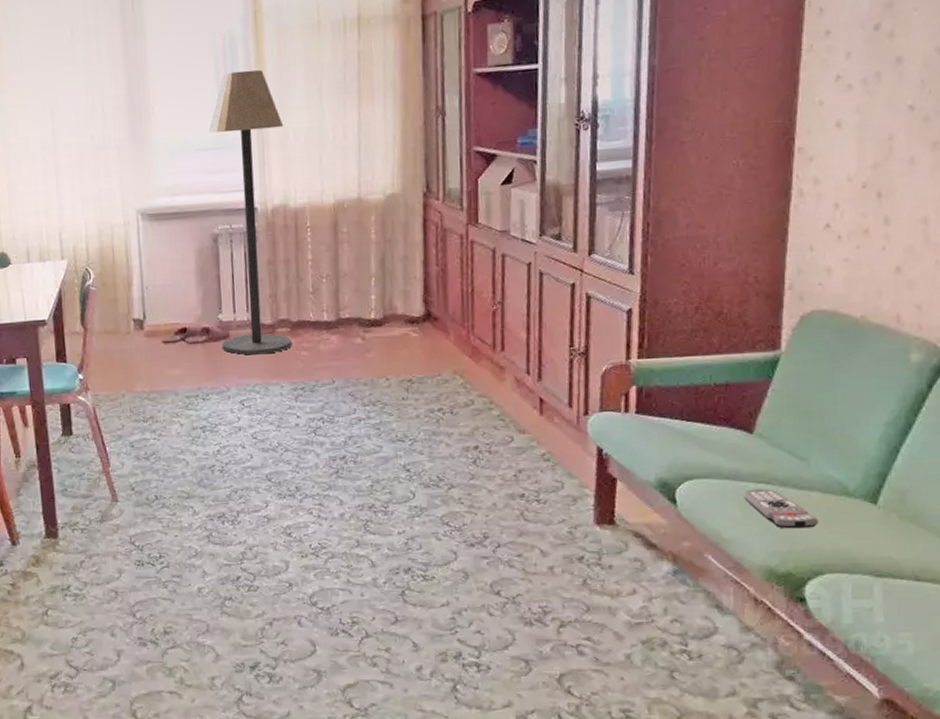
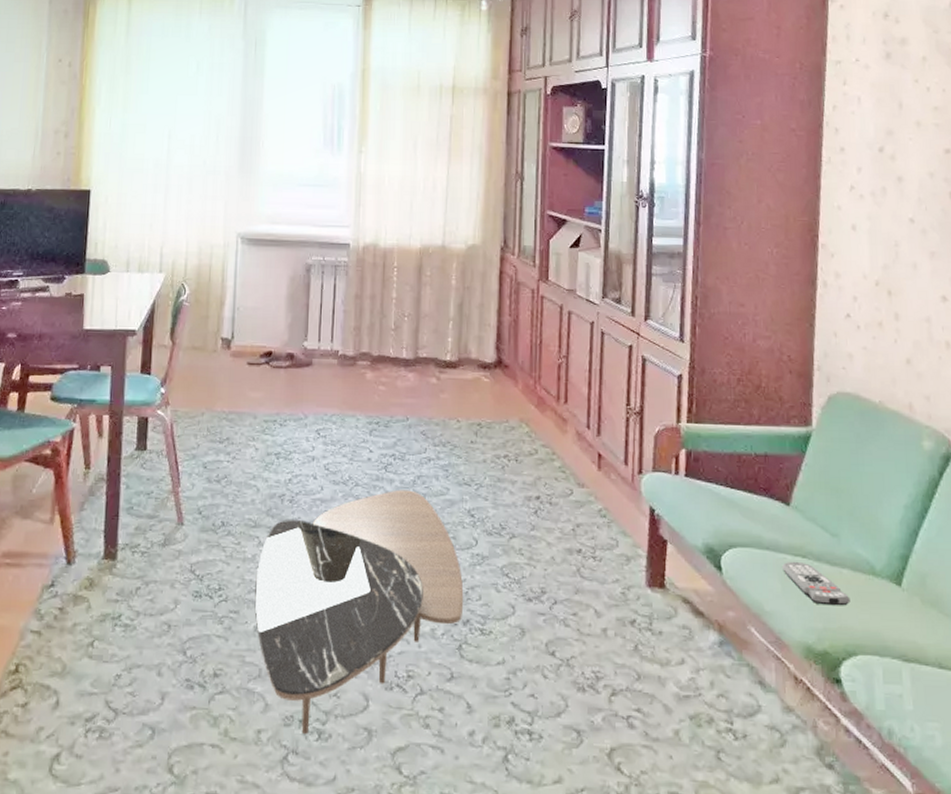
coffee table: none [194,451,405,678] -> present [254,489,464,734]
floor lamp: present [208,70,293,355] -> none [304,119,380,385]

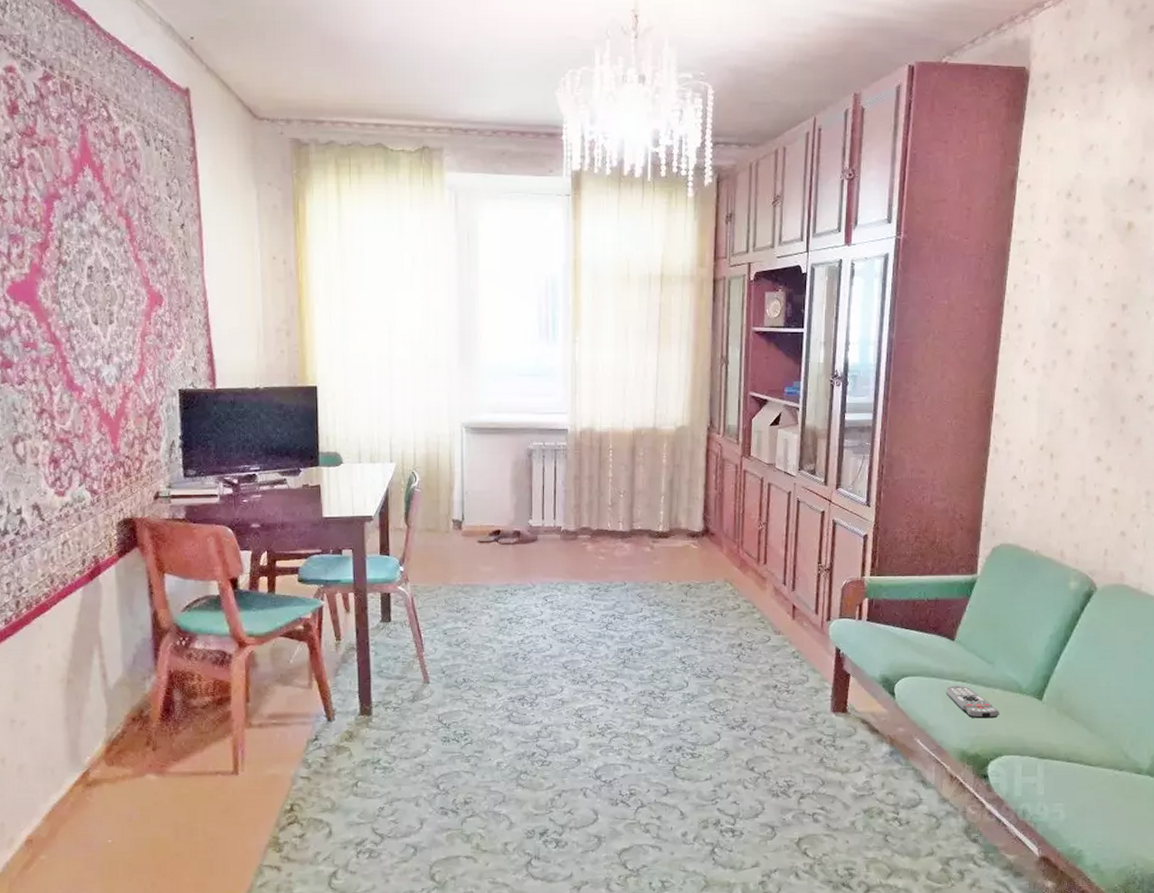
coffee table: present [254,489,464,734] -> none [496,644,677,843]

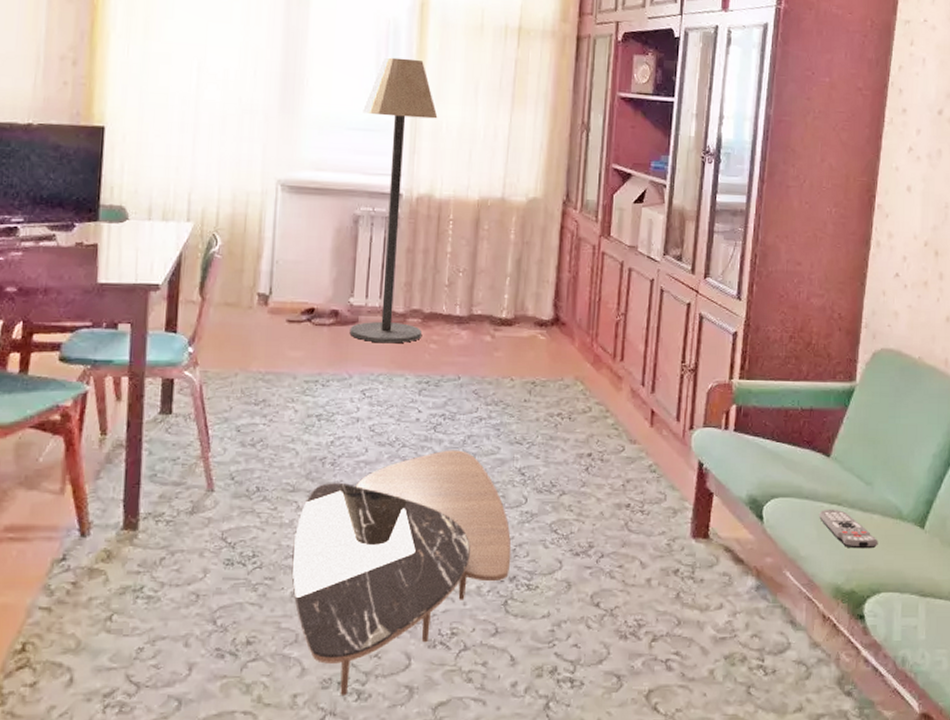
coffee table: none [496,644,677,843] -> present [292,450,512,695]
floor lamp: none [528,310,594,557] -> present [349,57,438,344]

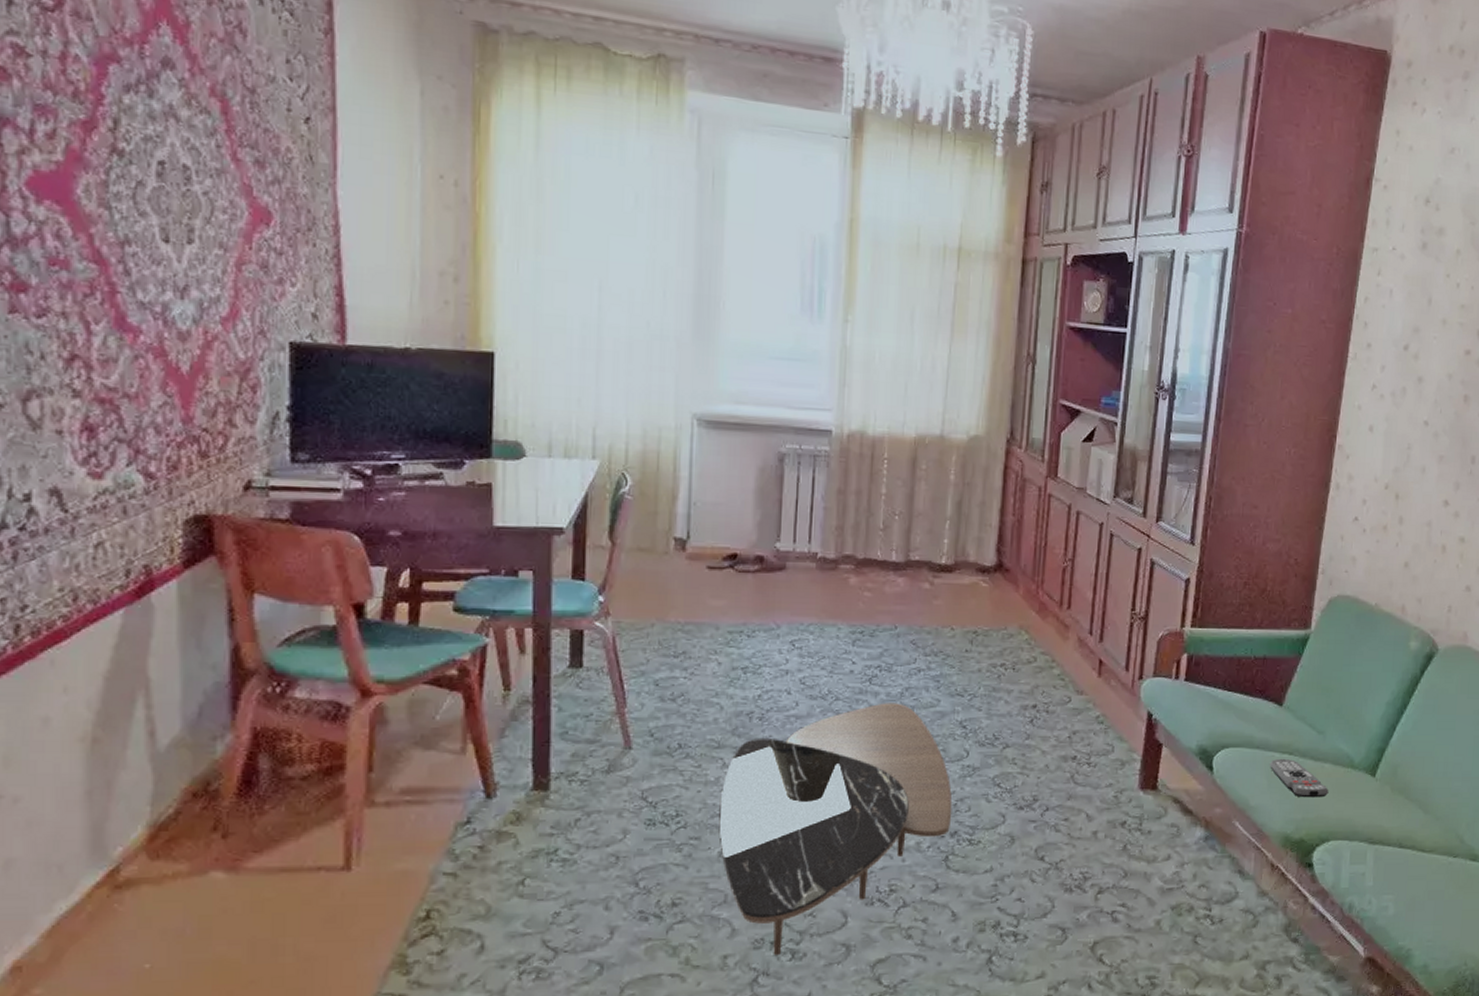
floor lamp: present [349,57,438,344] -> none [776,278,870,592]

